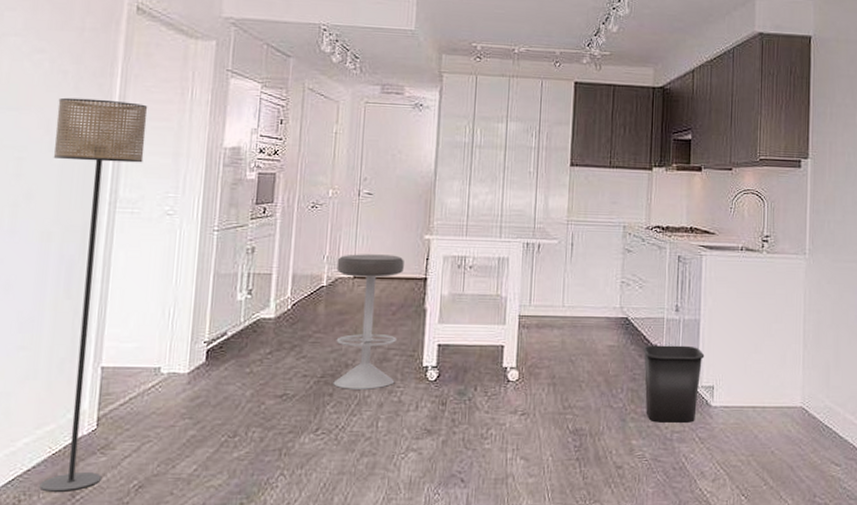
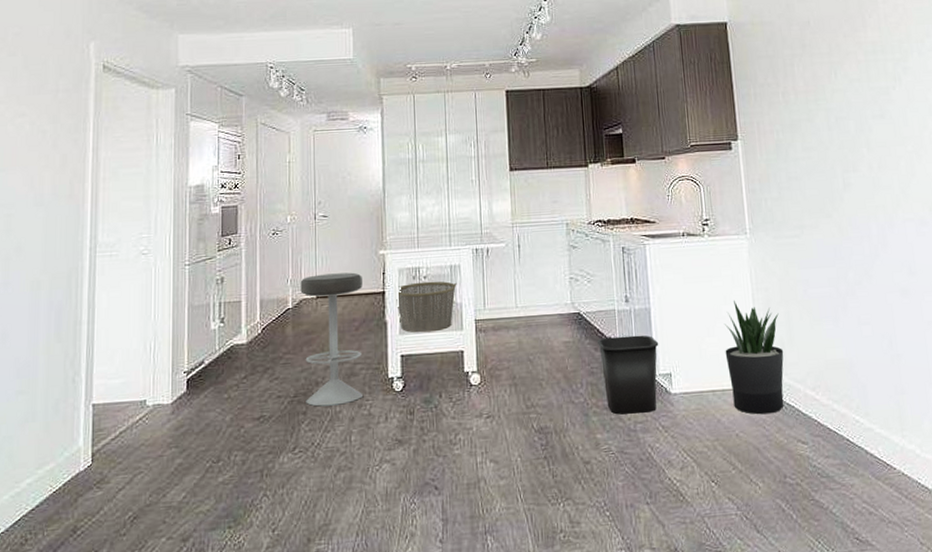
floor lamp: present [39,97,148,492] -> none [38,153,119,530]
basket: none [438,271,504,324] -> present [396,281,457,333]
planter: none [770,319,828,434] -> present [724,300,784,415]

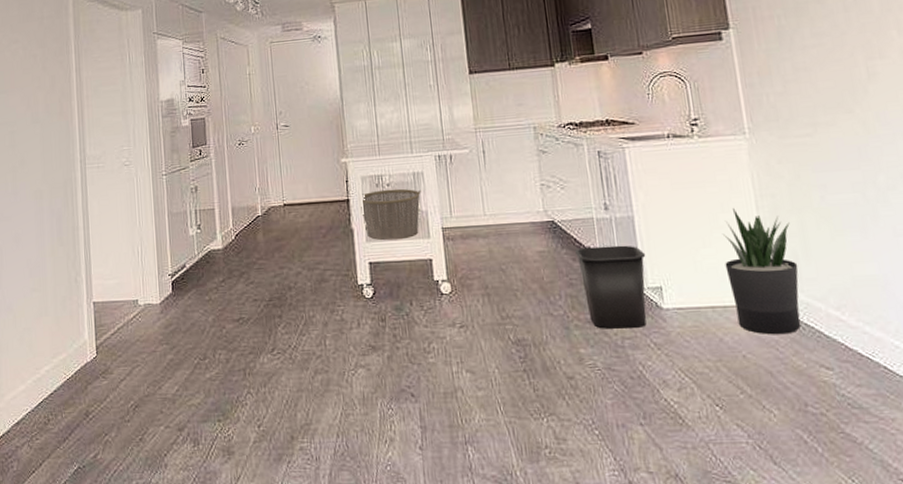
bar stool: present [300,272,364,407] -> none [267,180,335,311]

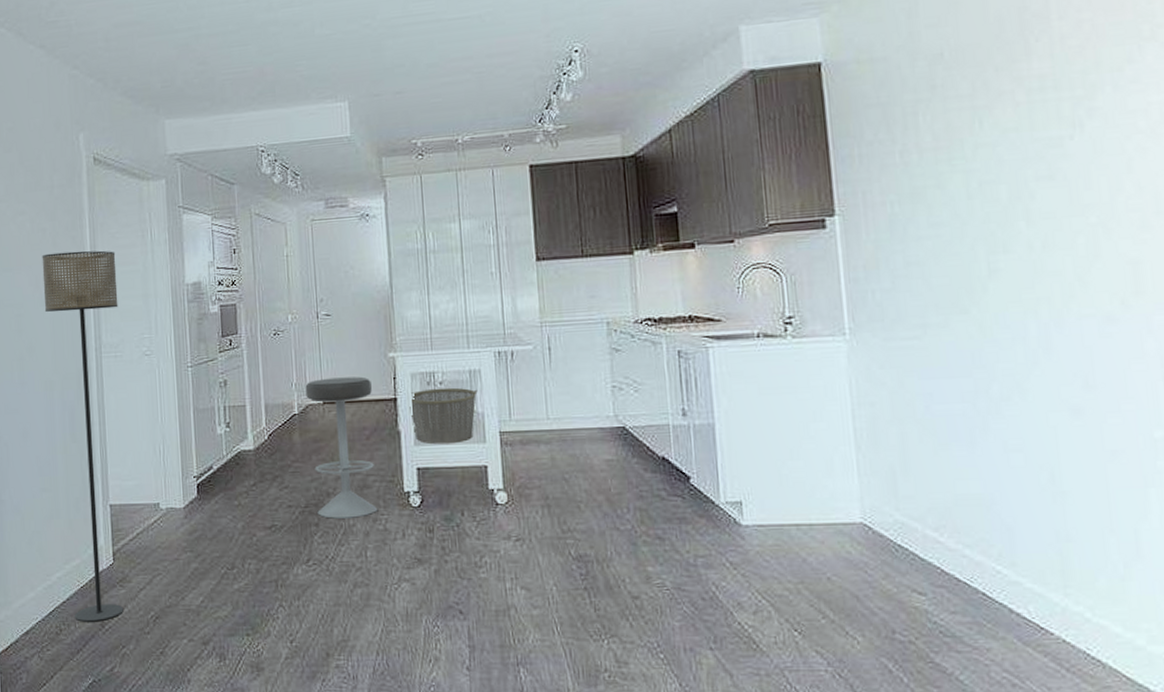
floor lamp: none [33,73,106,412] -> present [42,250,124,622]
bar stool: none [267,180,335,311] -> present [305,376,378,519]
waste bin: present [575,245,647,329] -> none [647,455,726,546]
planter: present [722,207,802,335] -> none [812,416,895,556]

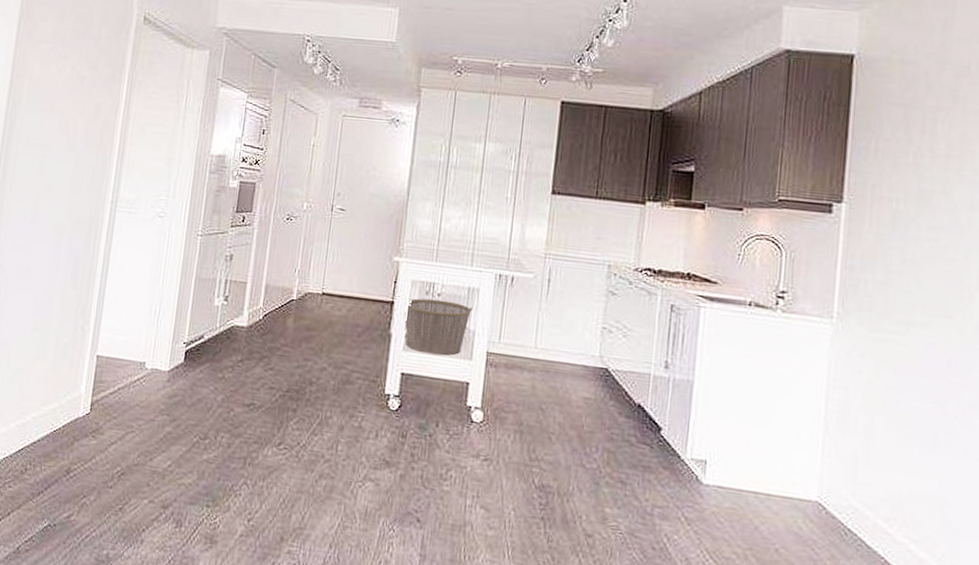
floor lamp: present [42,250,124,622] -> none [42,101,148,468]
bar stool: present [305,376,378,519] -> none [297,270,372,411]

